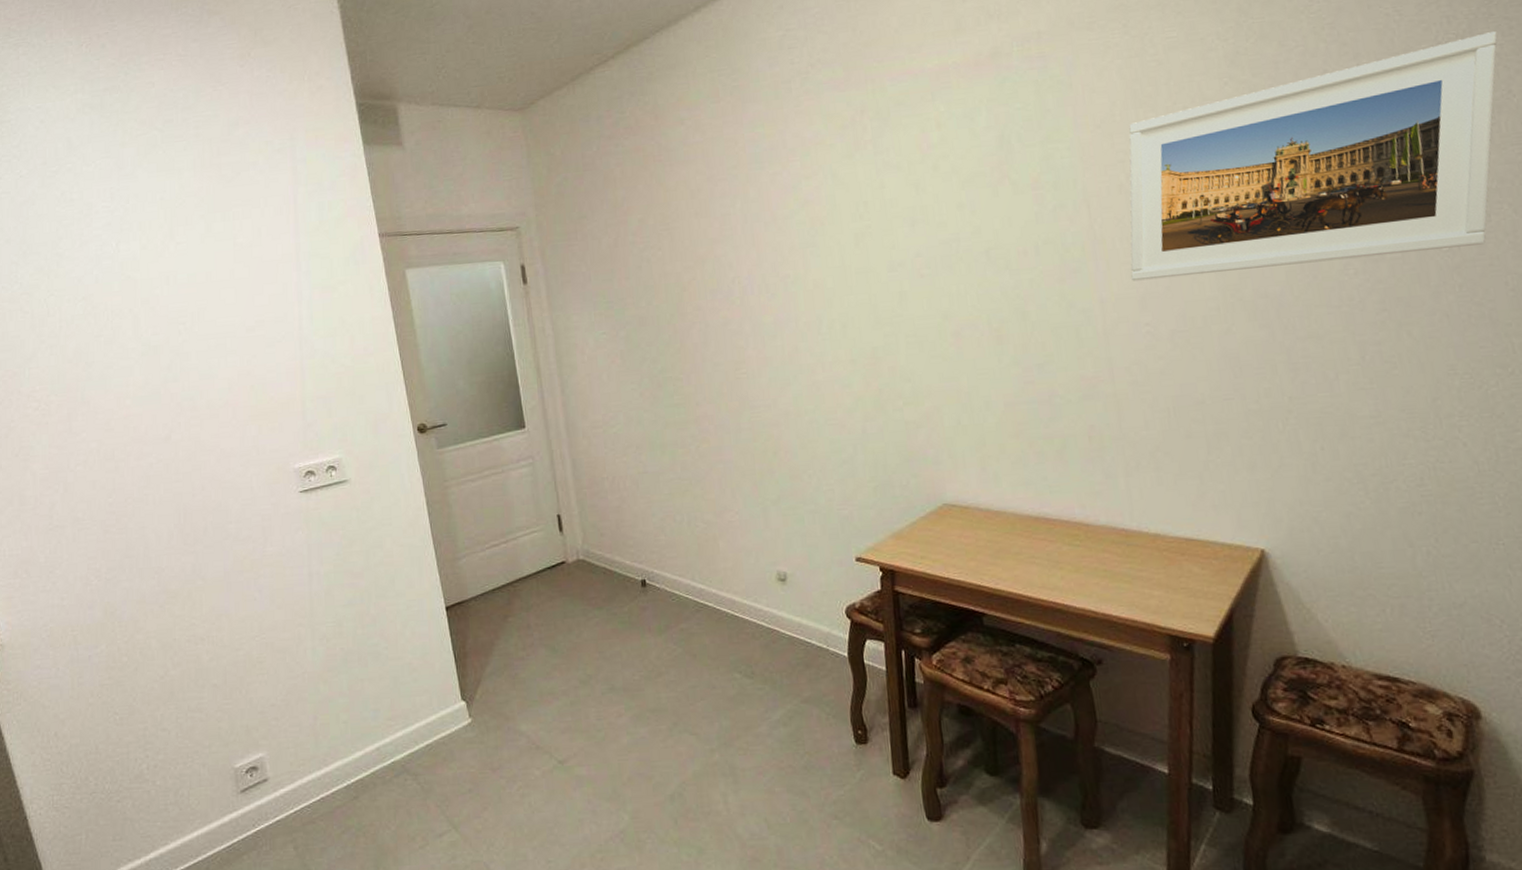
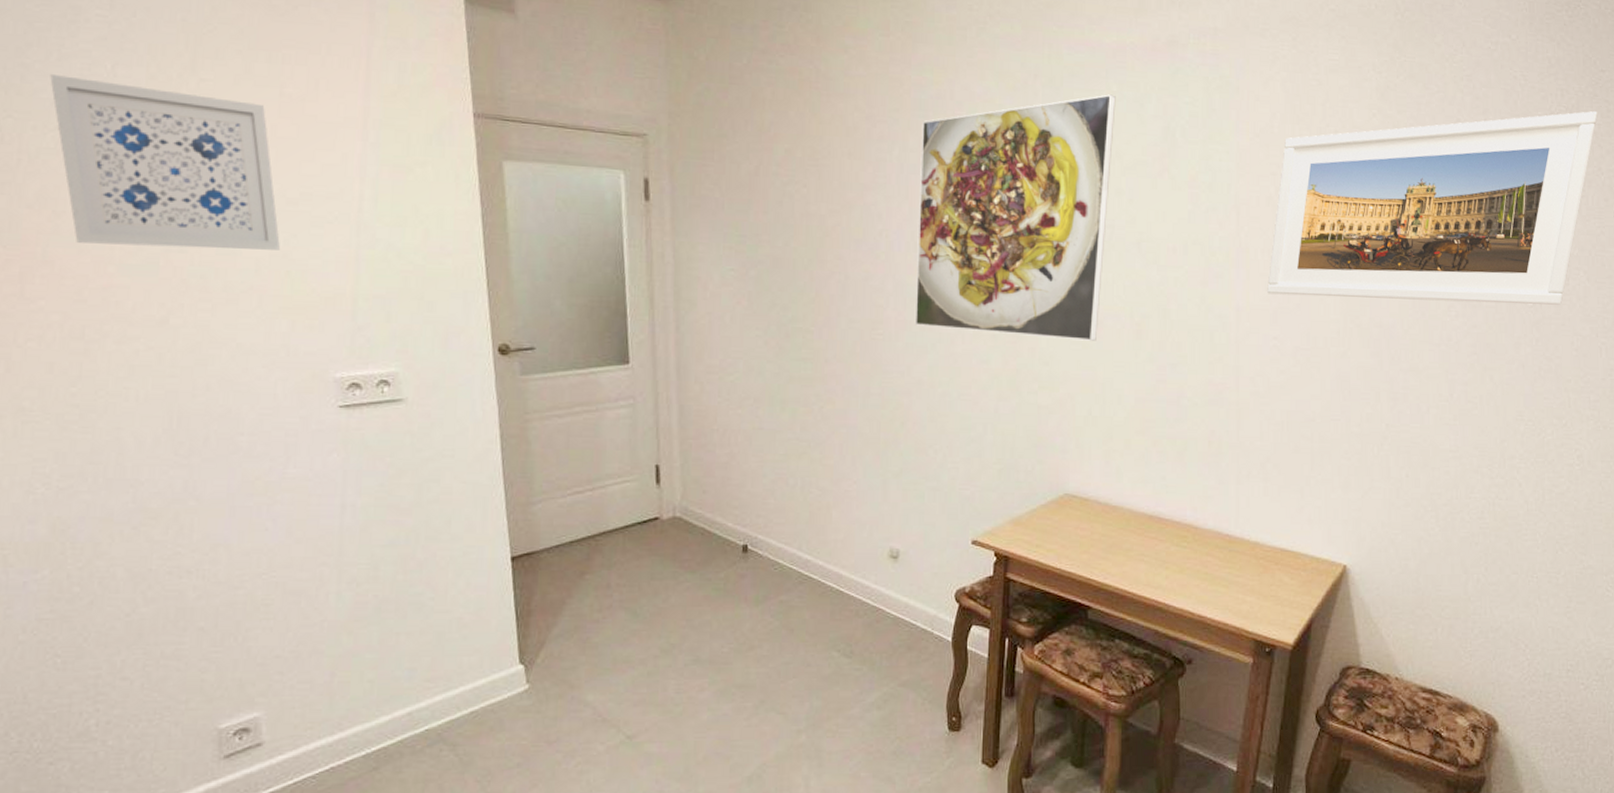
wall art: none [76,255,244,385] -> present [50,75,280,250]
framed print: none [760,115,956,361] -> present [914,94,1116,341]

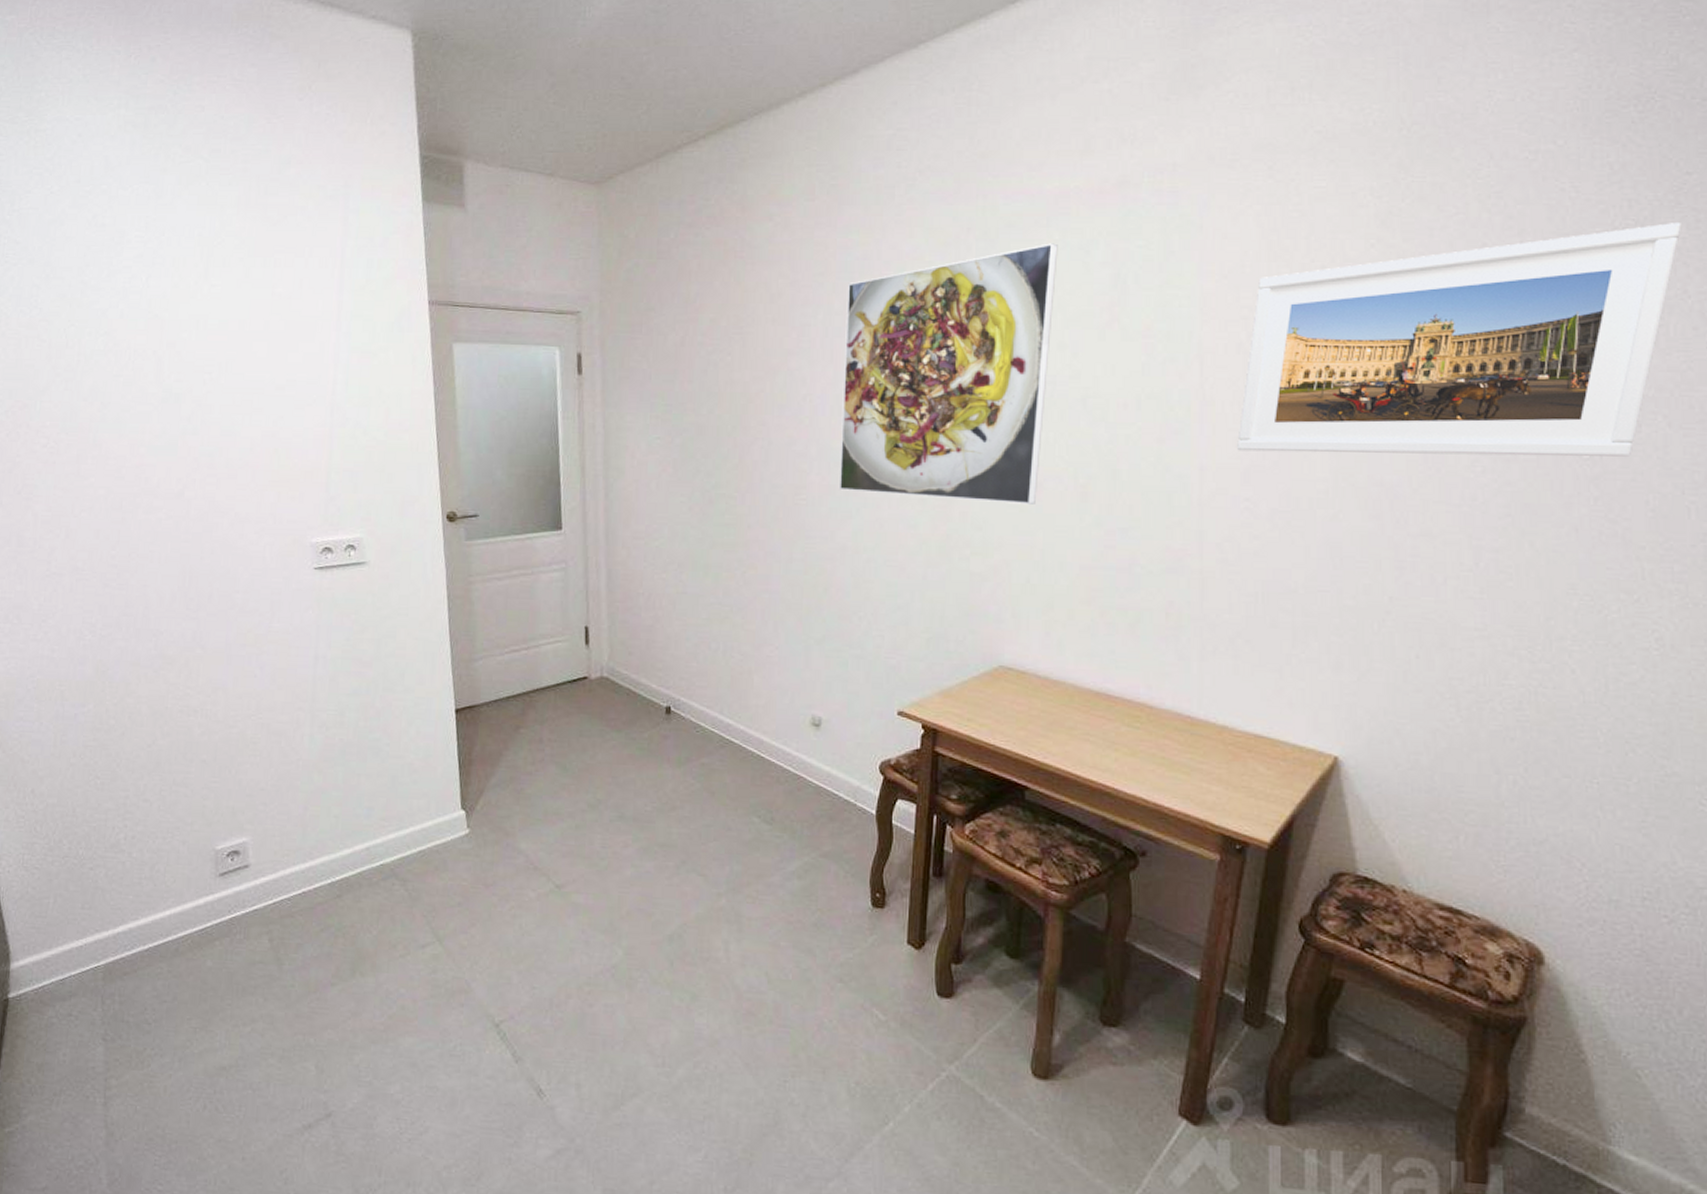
wall art: present [50,75,280,250] -> none [101,289,270,431]

